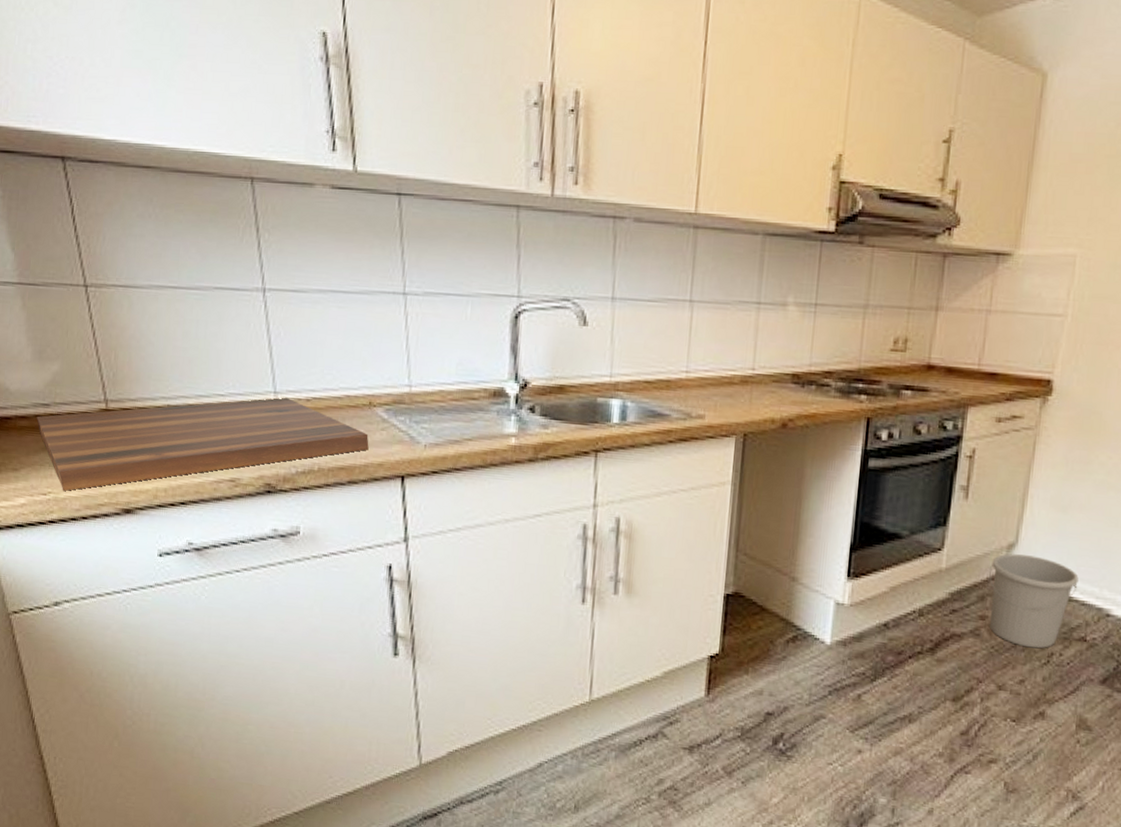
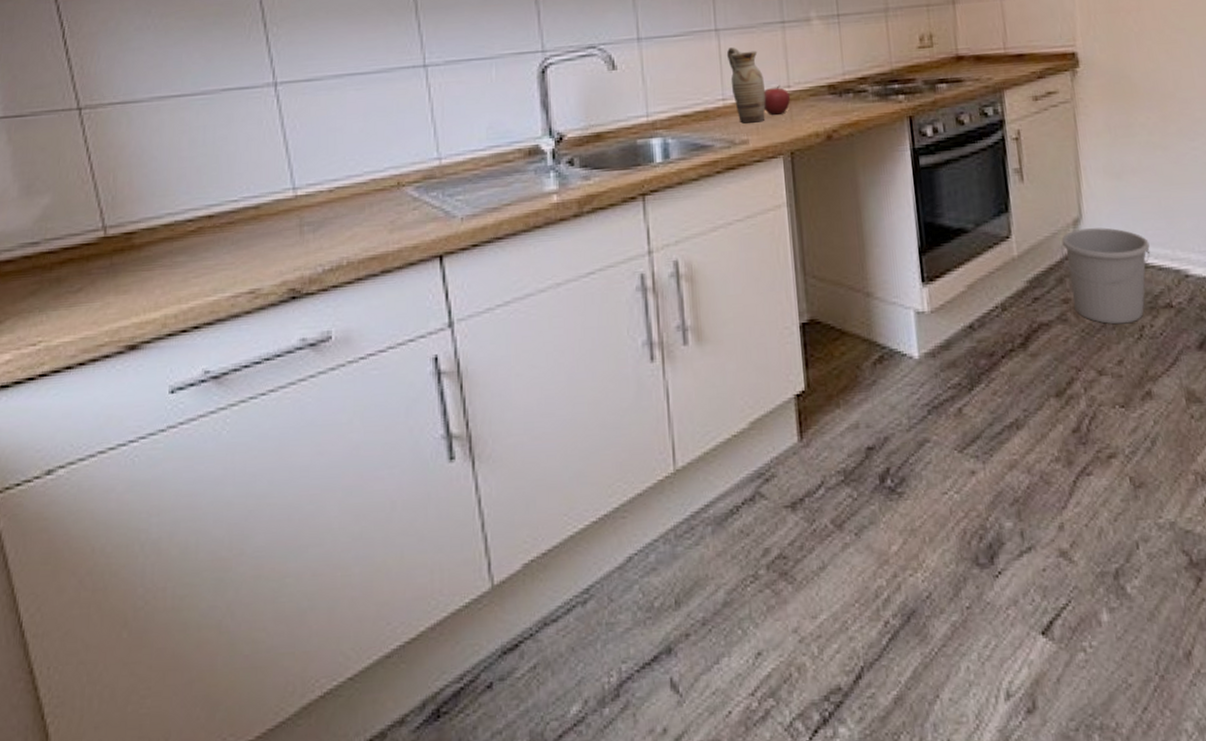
cutting board: present [36,397,369,491] -> none [24,191,401,337]
ceramic jug: none [696,321,730,401] -> present [726,47,766,125]
fruit: none [726,366,754,395] -> present [764,85,791,115]

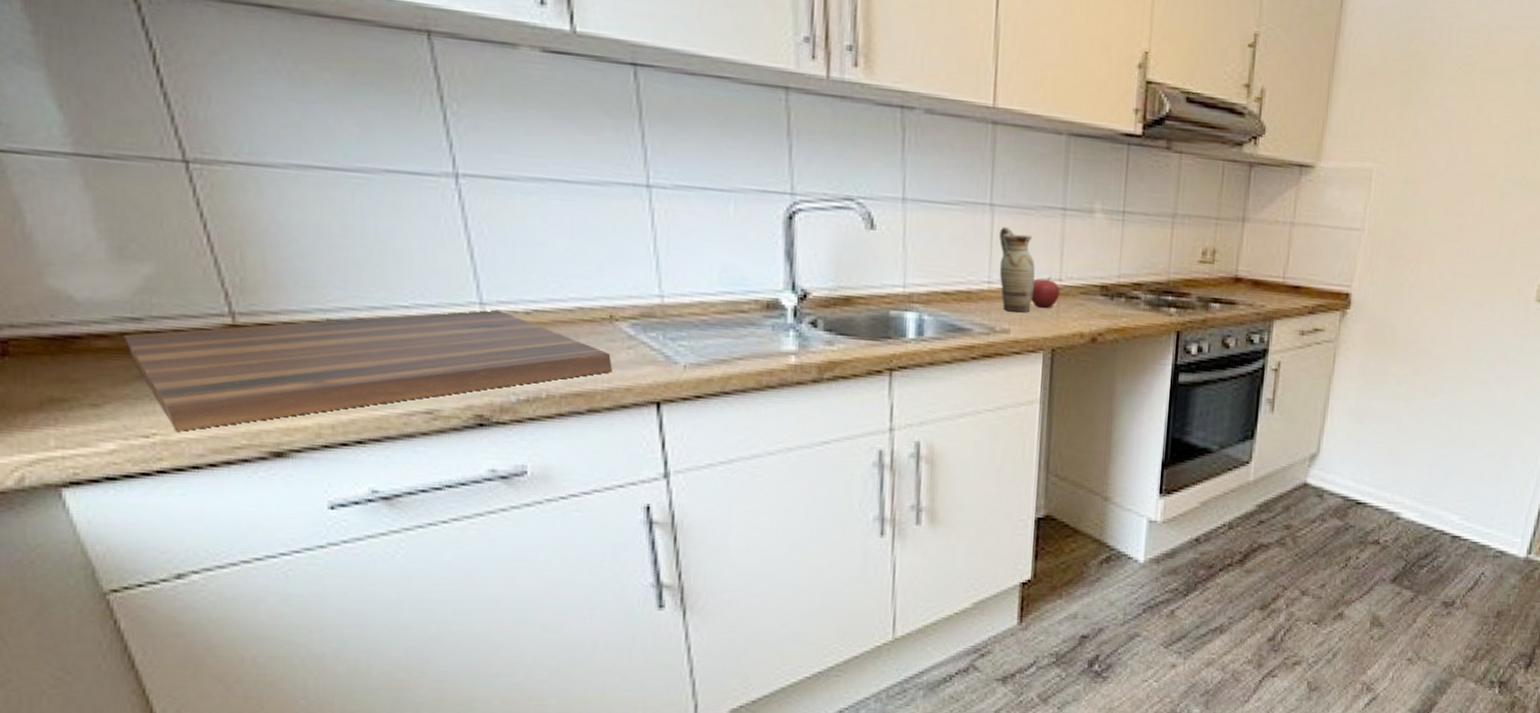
cutting board: none [24,191,401,337] -> present [123,309,612,431]
bucket: present [1061,227,1151,325] -> none [1293,464,1373,554]

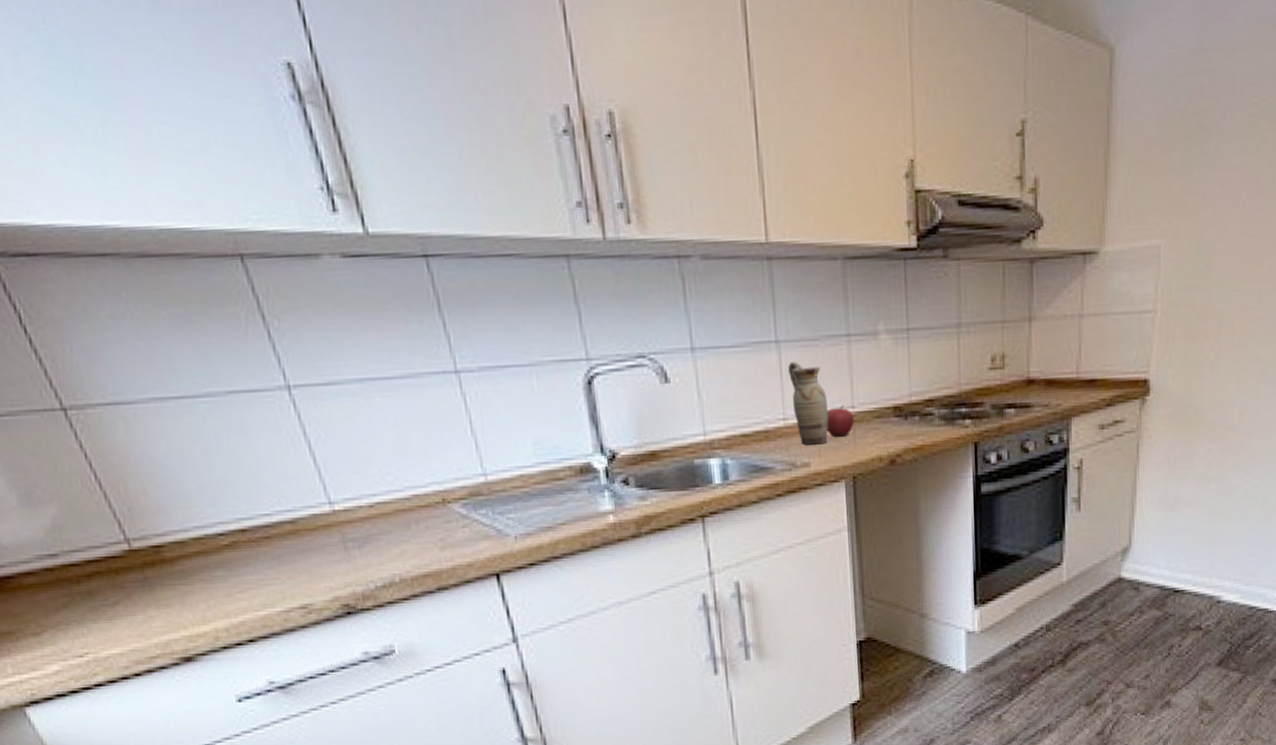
cutting board: present [123,309,612,431] -> none [45,506,453,649]

